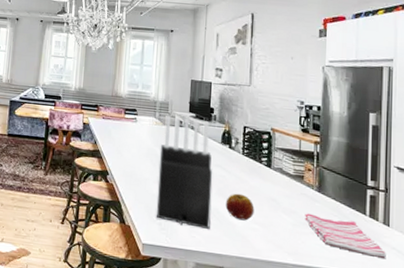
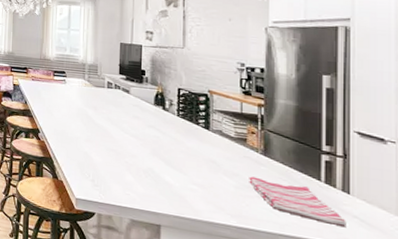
knife block: present [156,116,213,229] -> none [88,78,146,188]
fruit: present [225,193,255,221] -> none [160,154,192,181]

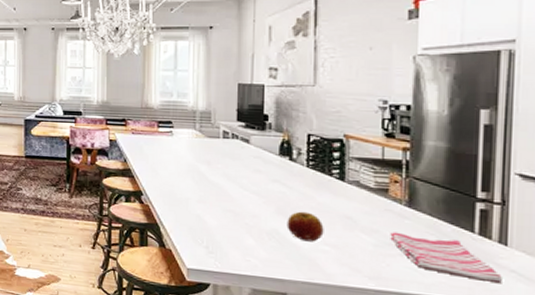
fruit: none [160,154,192,181] -> present [287,211,324,242]

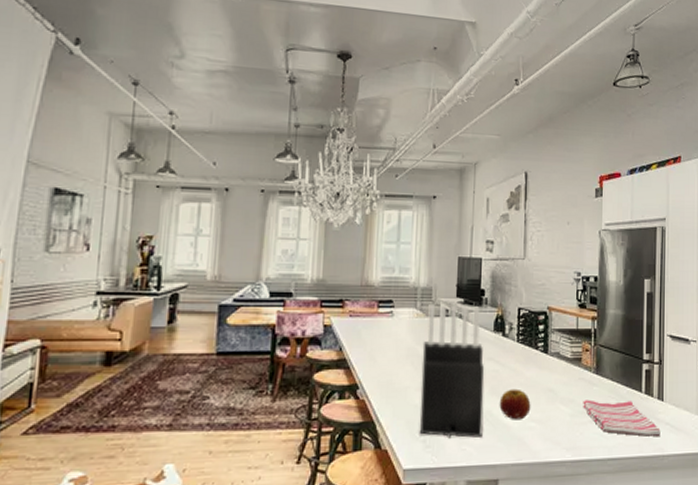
knife block: none [201,127,270,252] -> present [419,305,485,439]

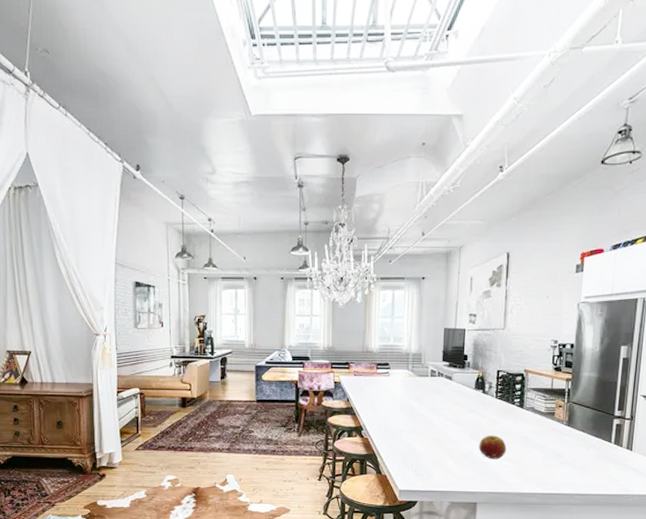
knife block: present [419,305,485,439] -> none [411,367,467,470]
dish towel: present [583,400,661,437] -> none [554,446,627,480]

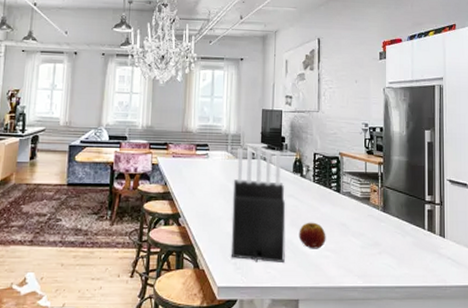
knife block: none [411,367,467,470] -> present [230,149,286,262]

